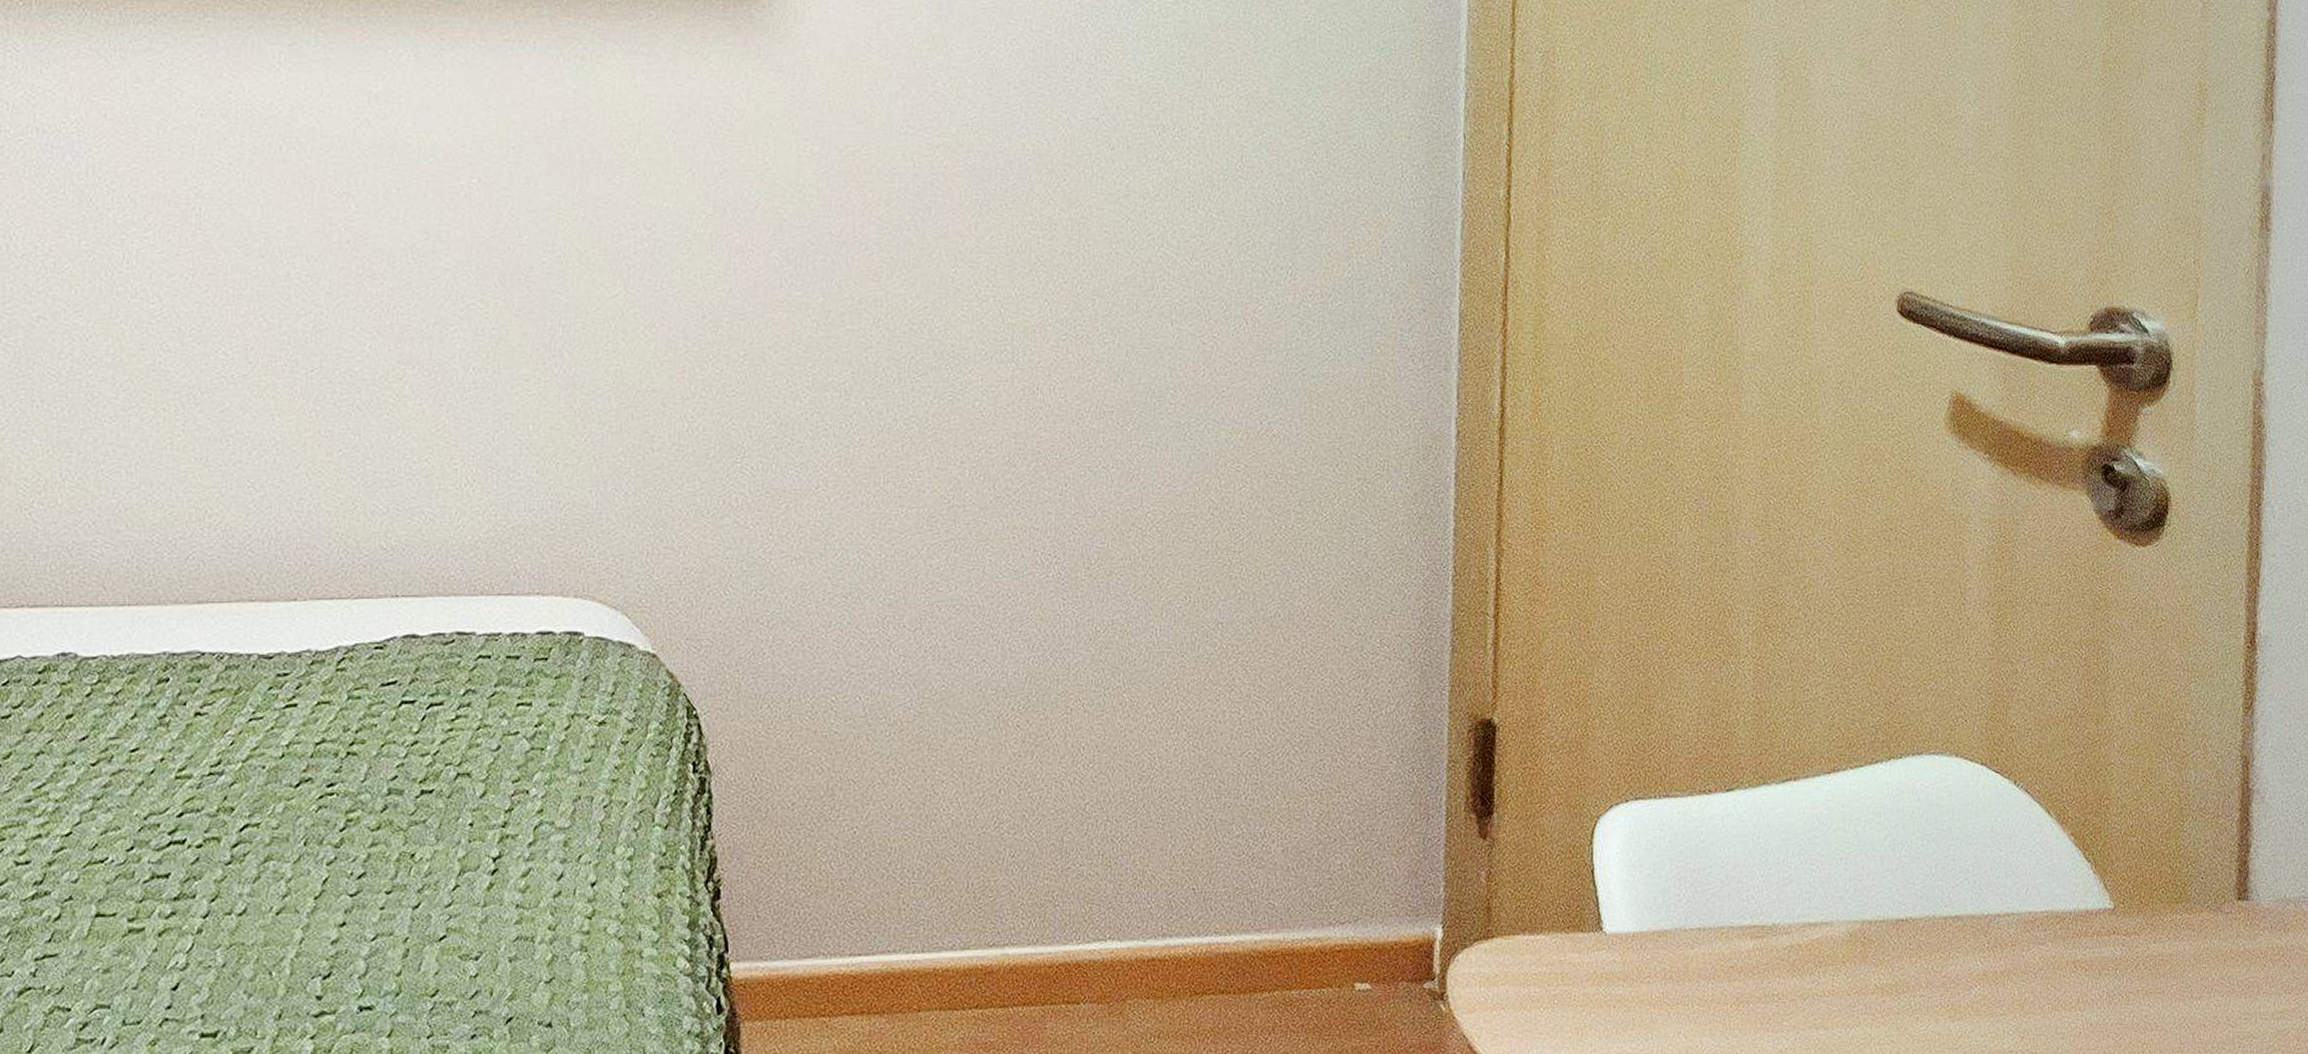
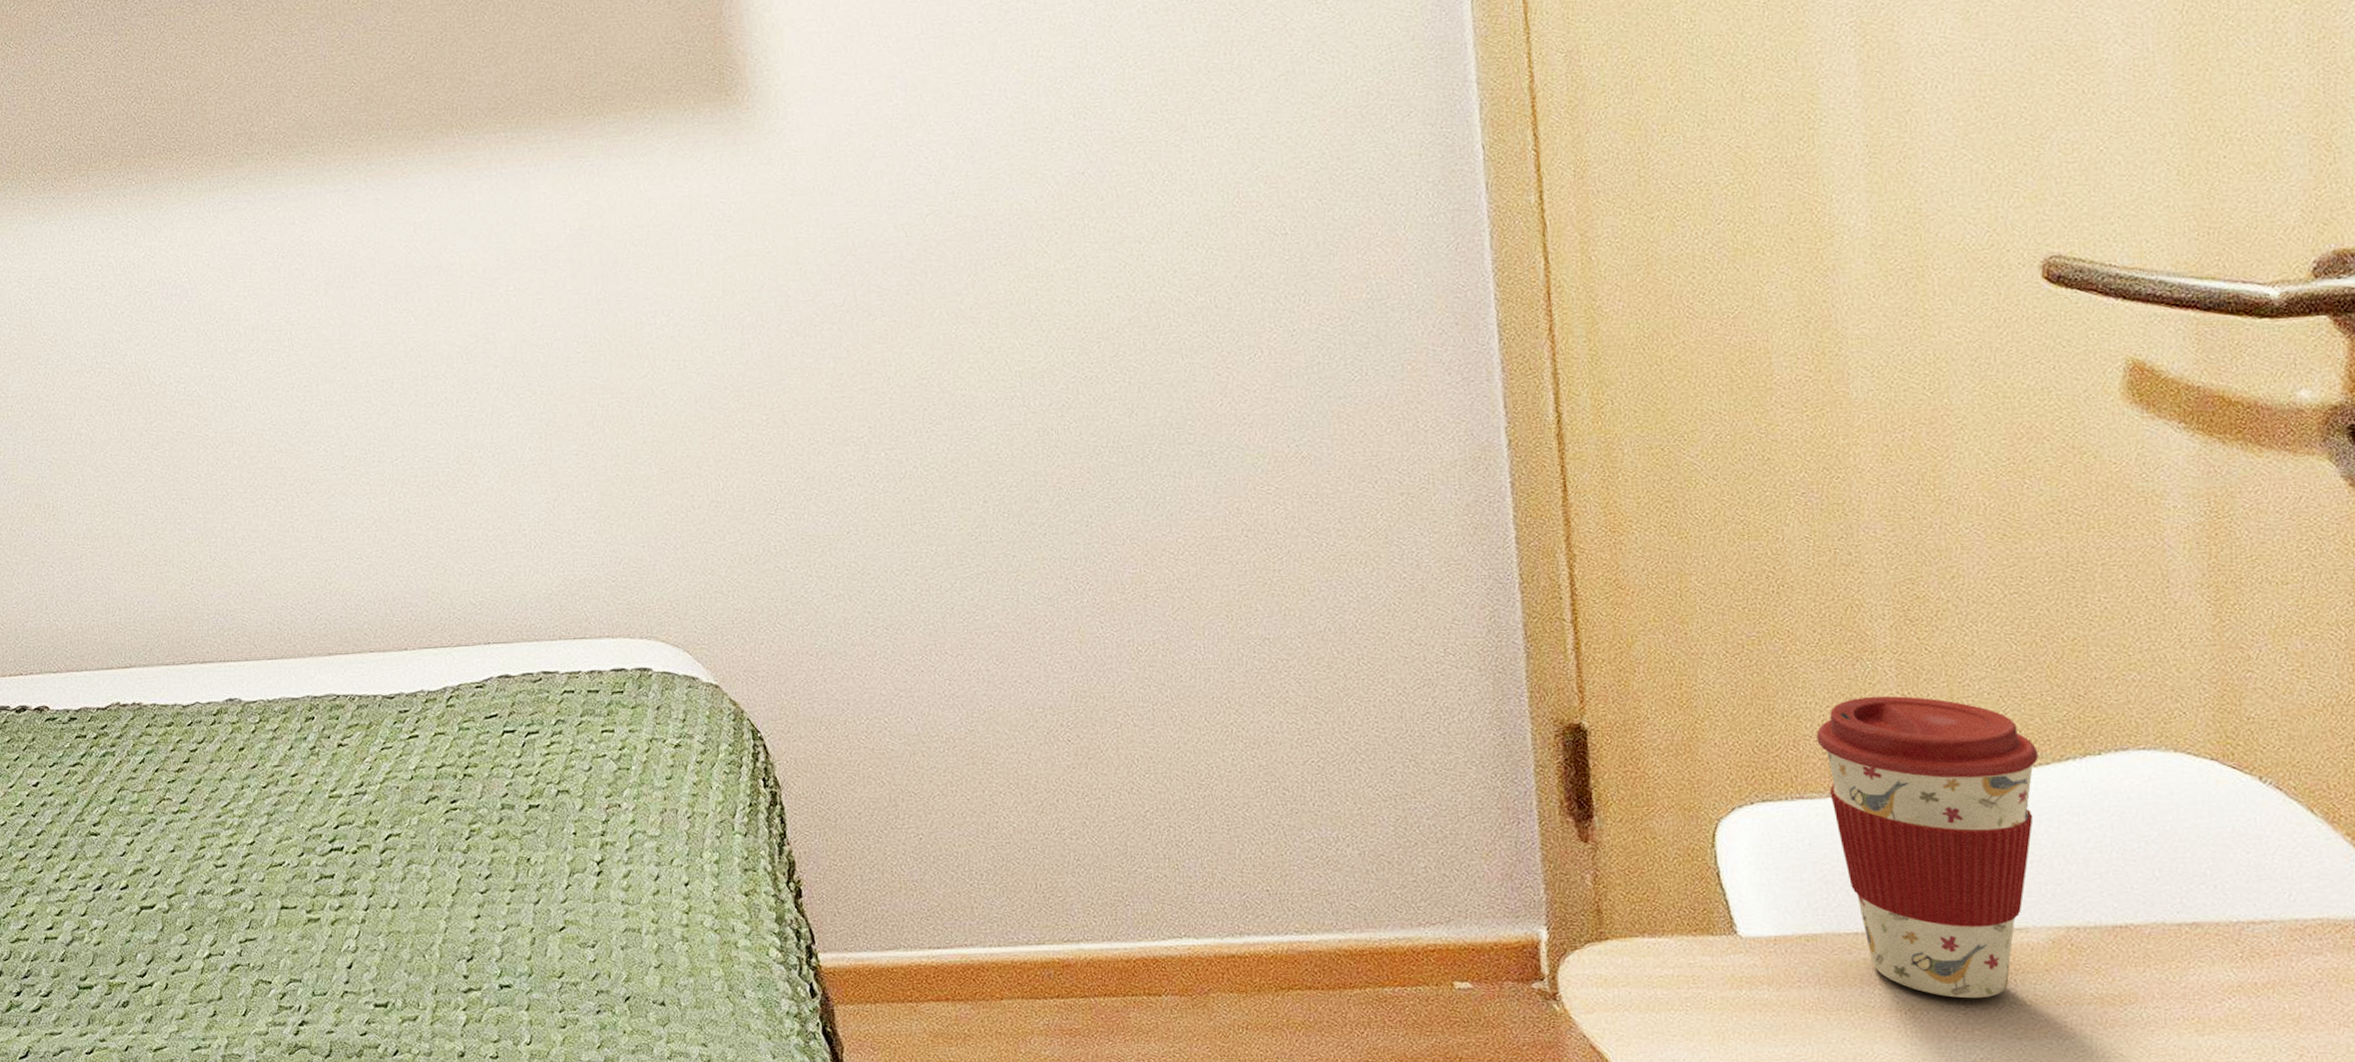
coffee cup: none [1685,698,1855,991] -> present [1816,696,2038,999]

